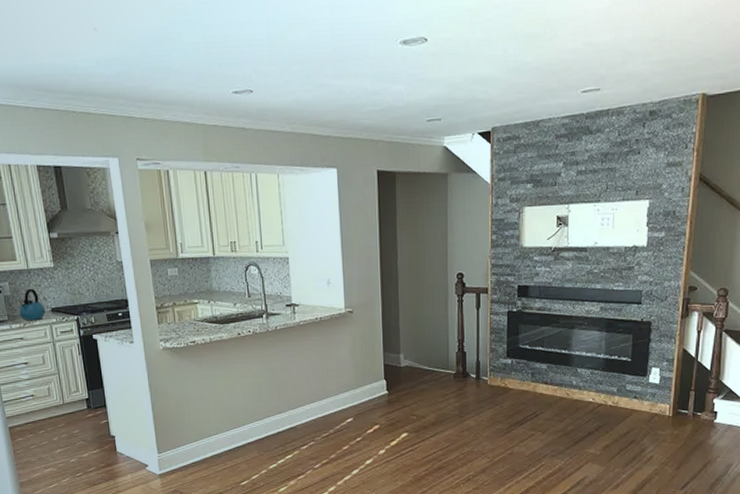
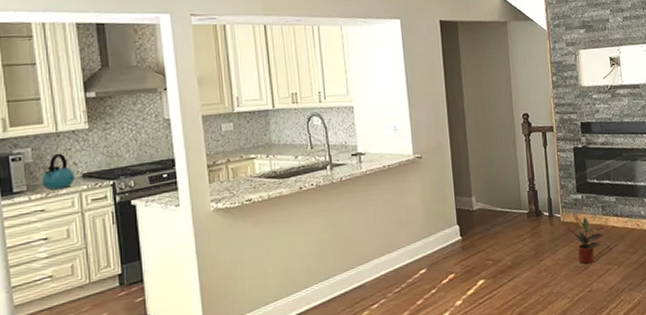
potted plant: none [492,378,532,427] -> present [566,214,605,264]

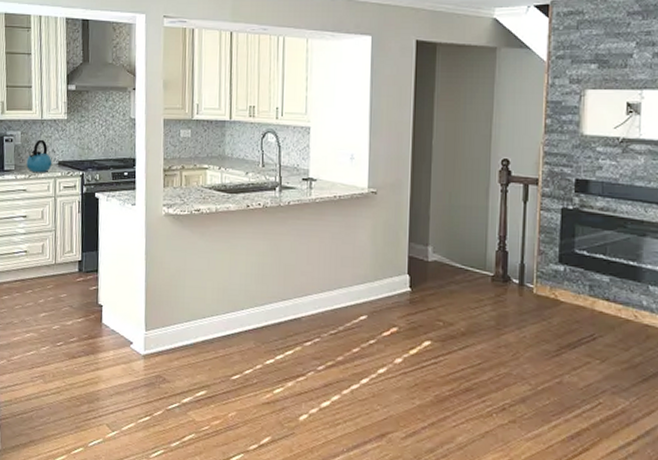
potted plant: present [566,214,605,264] -> none [538,288,589,350]

